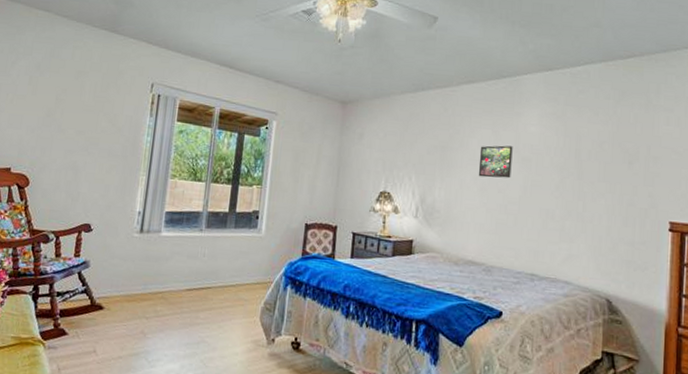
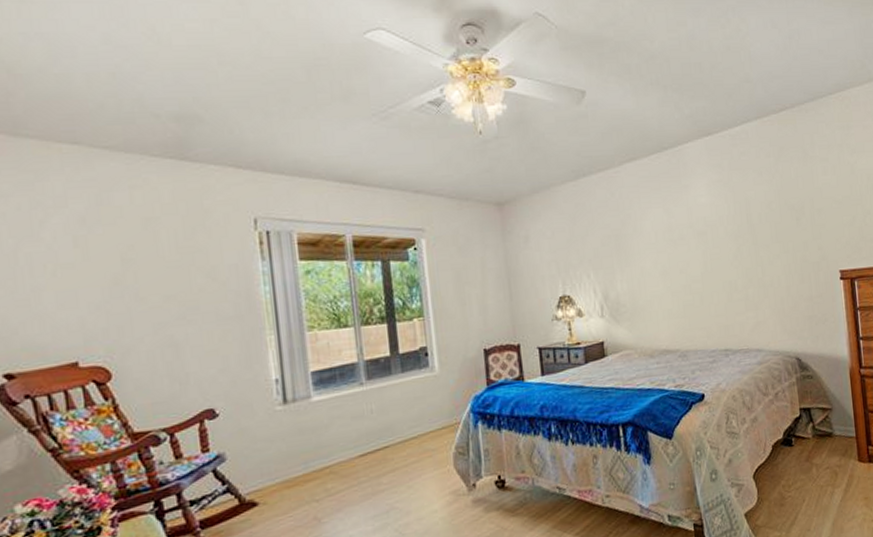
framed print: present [478,145,513,179] -> none [655,222,690,261]

